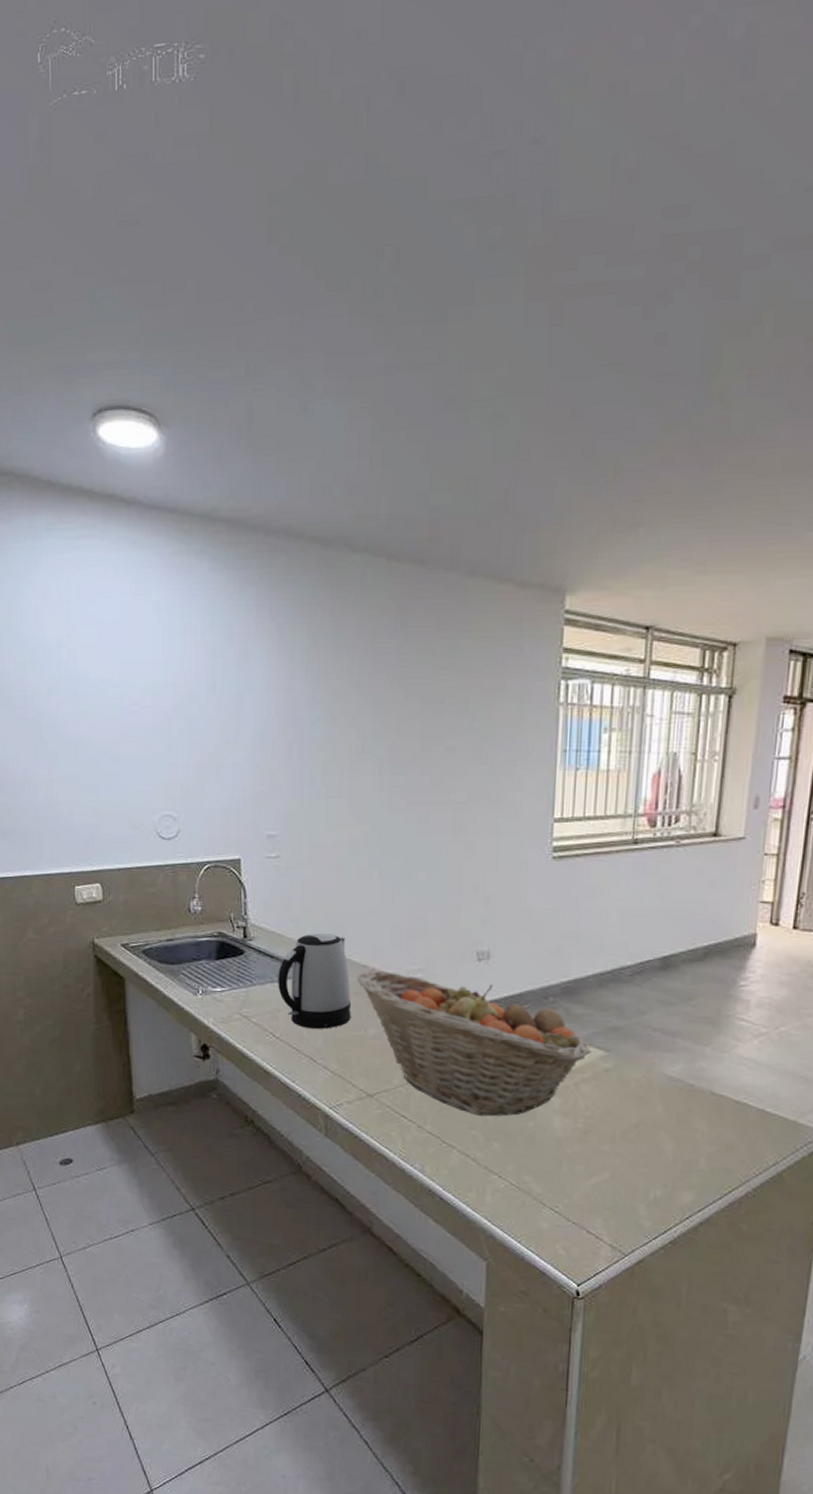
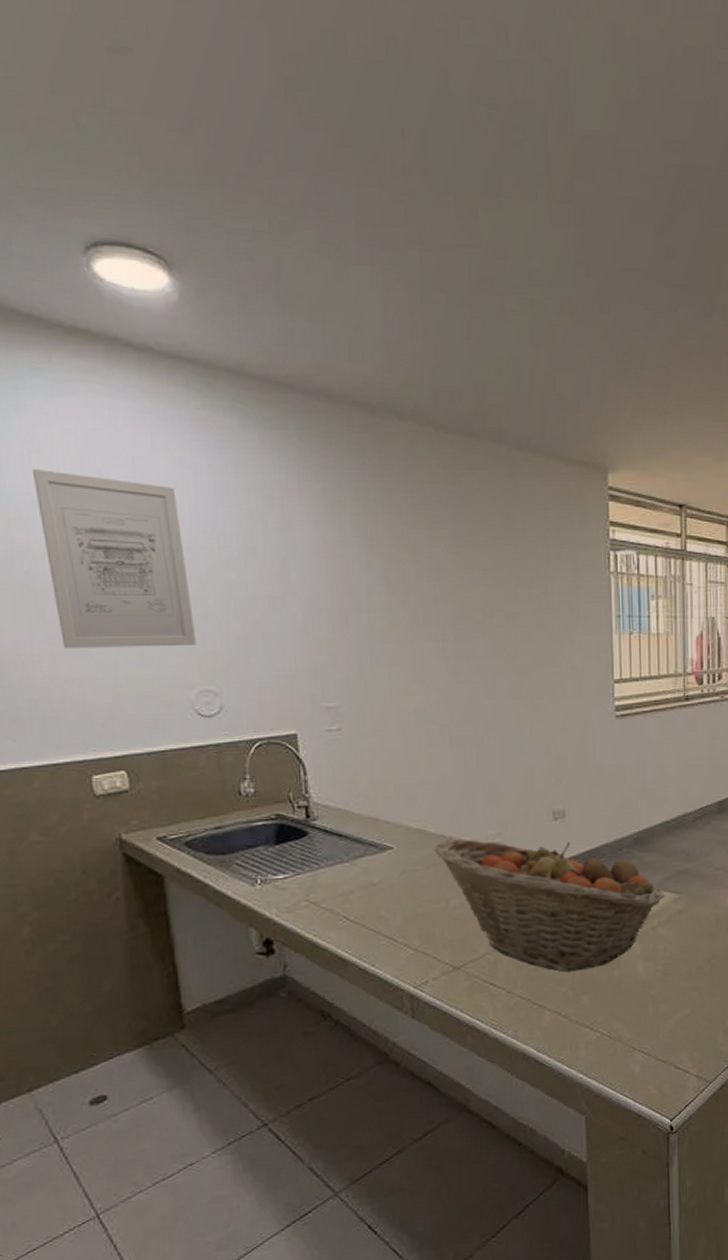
wall art: none [43,618,162,775] -> present [32,469,197,648]
kettle: present [278,933,352,1029] -> none [348,806,431,907]

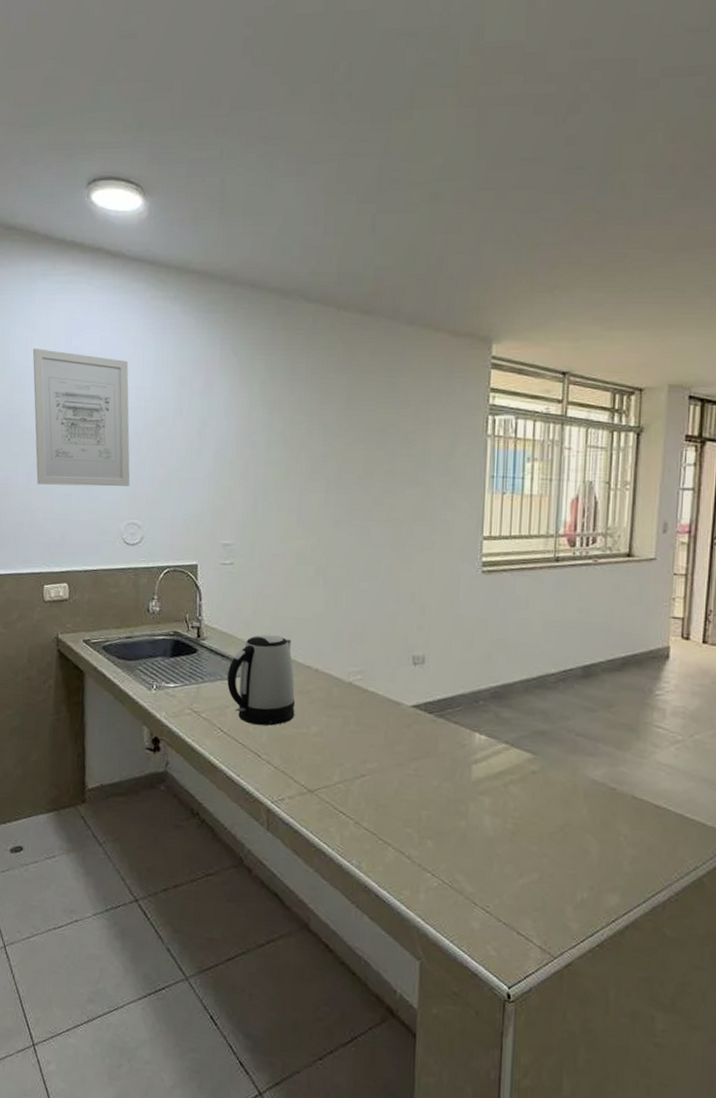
kettle: none [348,806,431,907] -> present [227,635,296,726]
fruit basket: present [434,839,665,972] -> none [301,671,519,815]

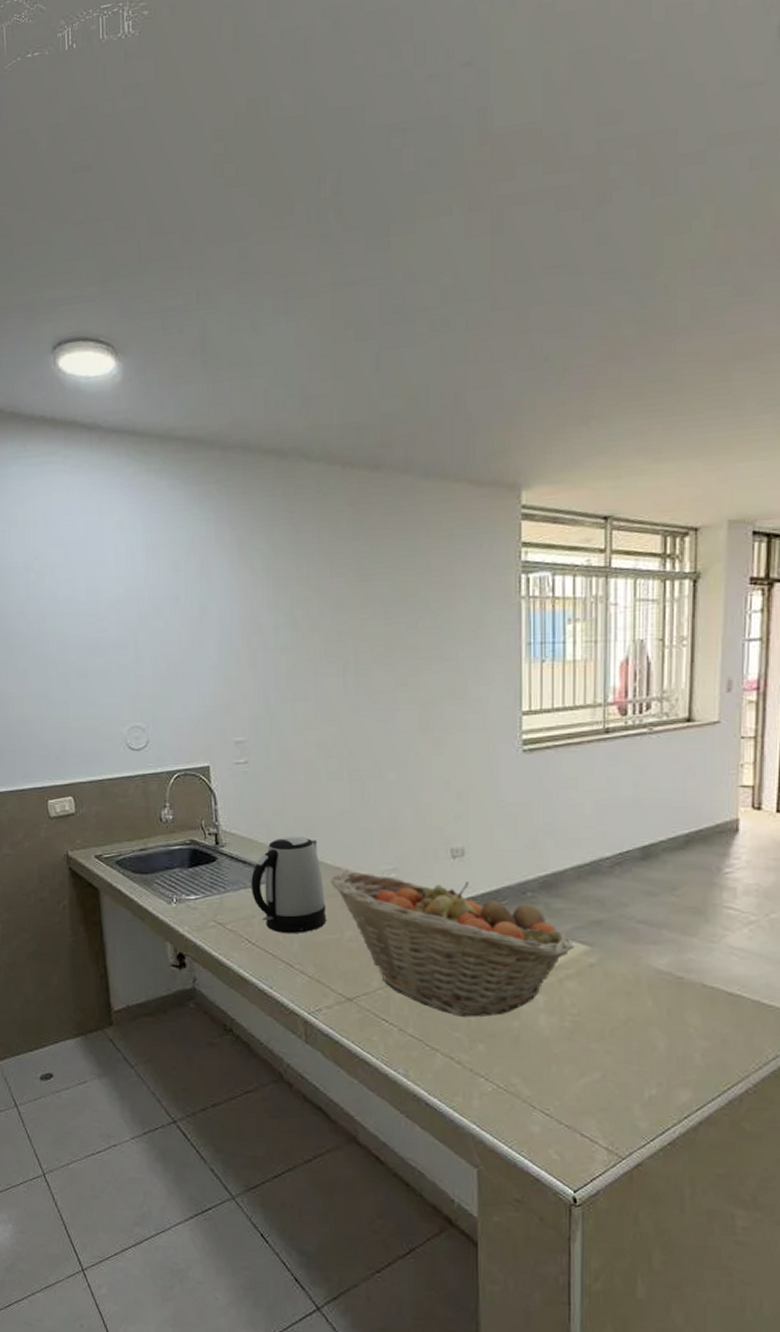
wall art: present [32,349,130,487] -> none [11,542,129,692]
fruit basket: none [301,671,519,815] -> present [330,872,574,1017]

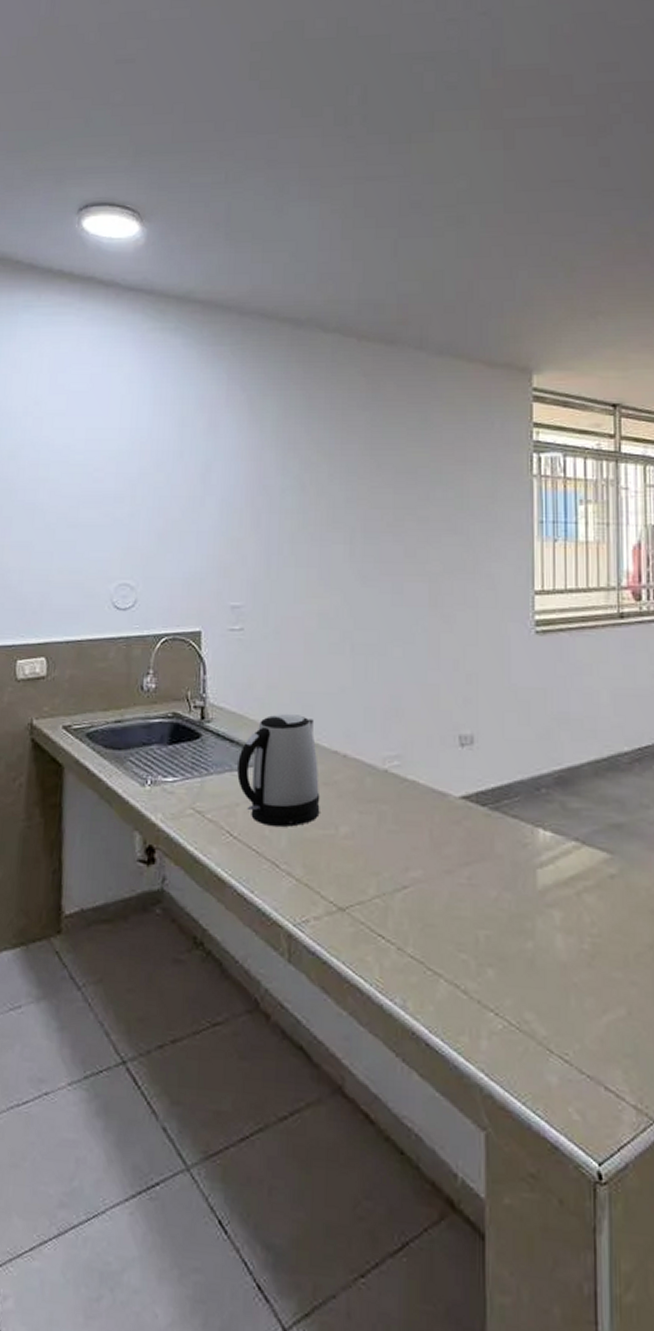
fruit basket: present [330,872,574,1017] -> none [326,757,593,935]

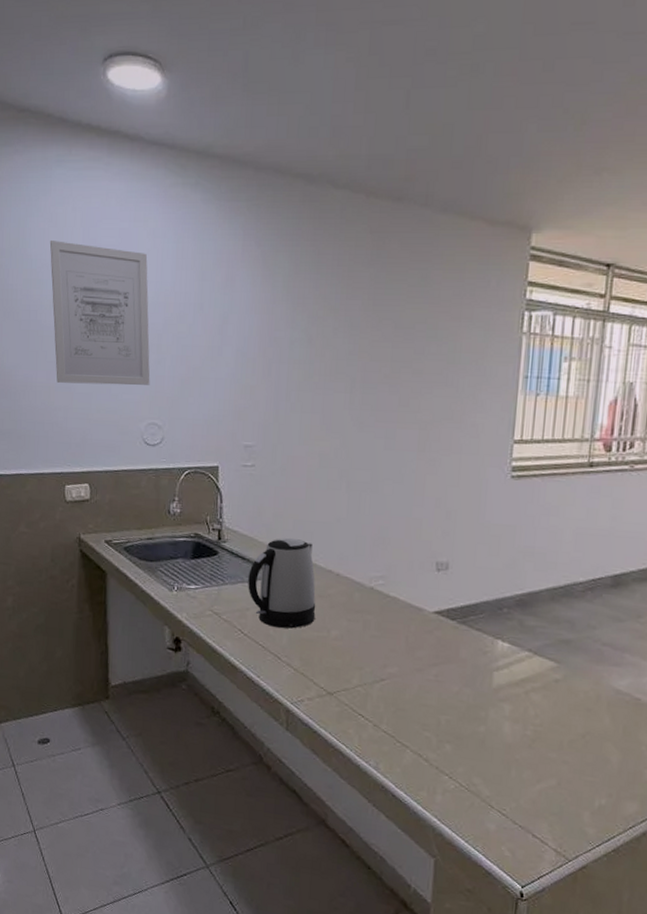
wall art: none [11,387,122,542] -> present [49,241,150,386]

